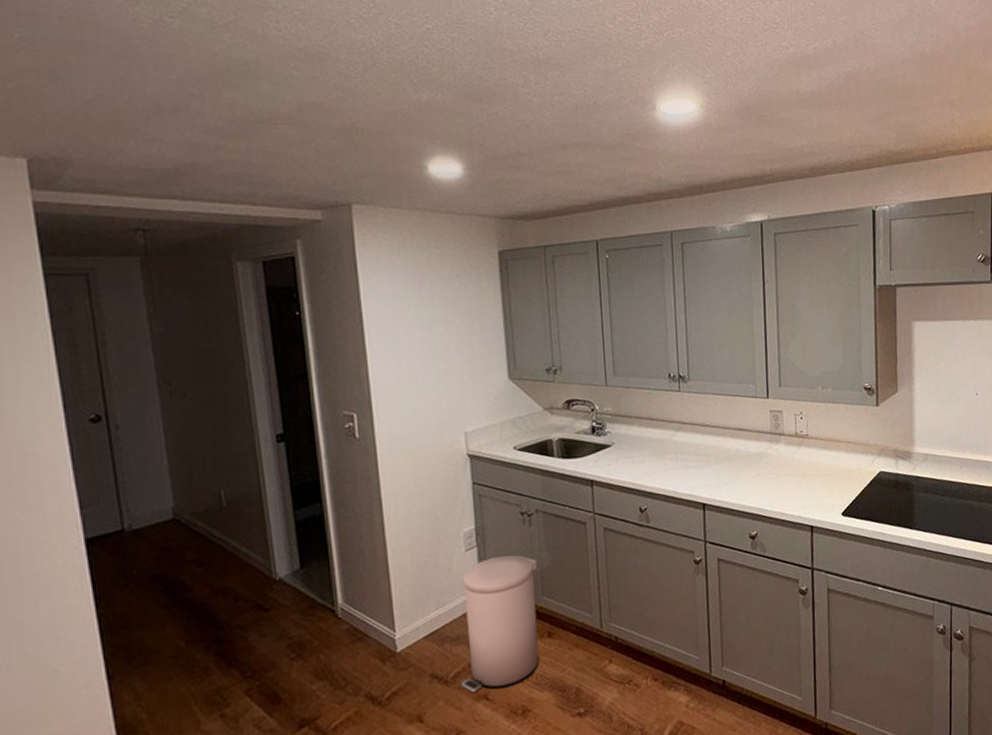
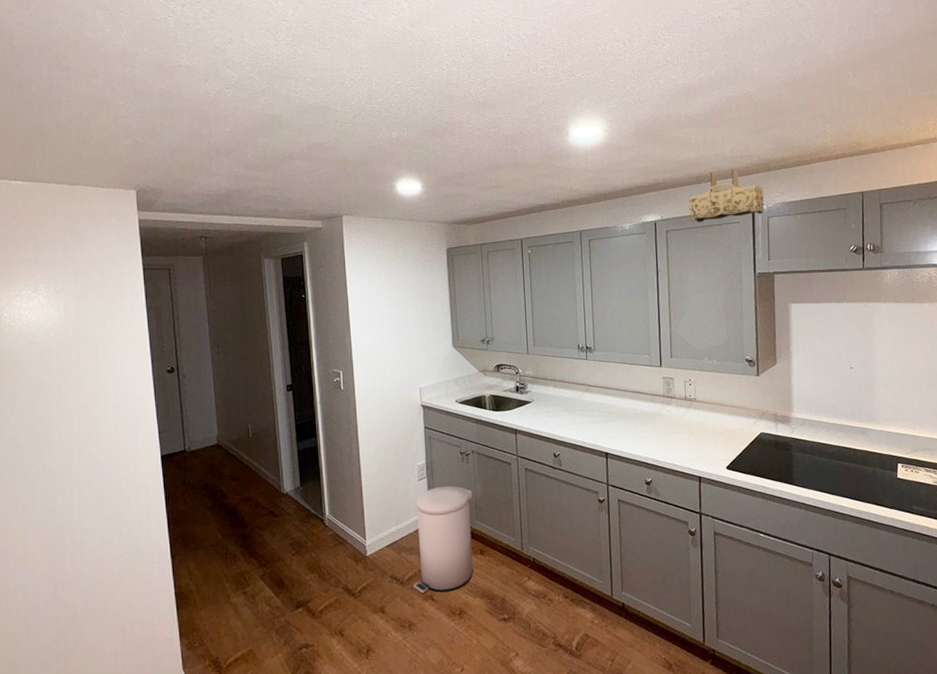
decorative basket: none [800,159,886,224] -> present [688,167,764,222]

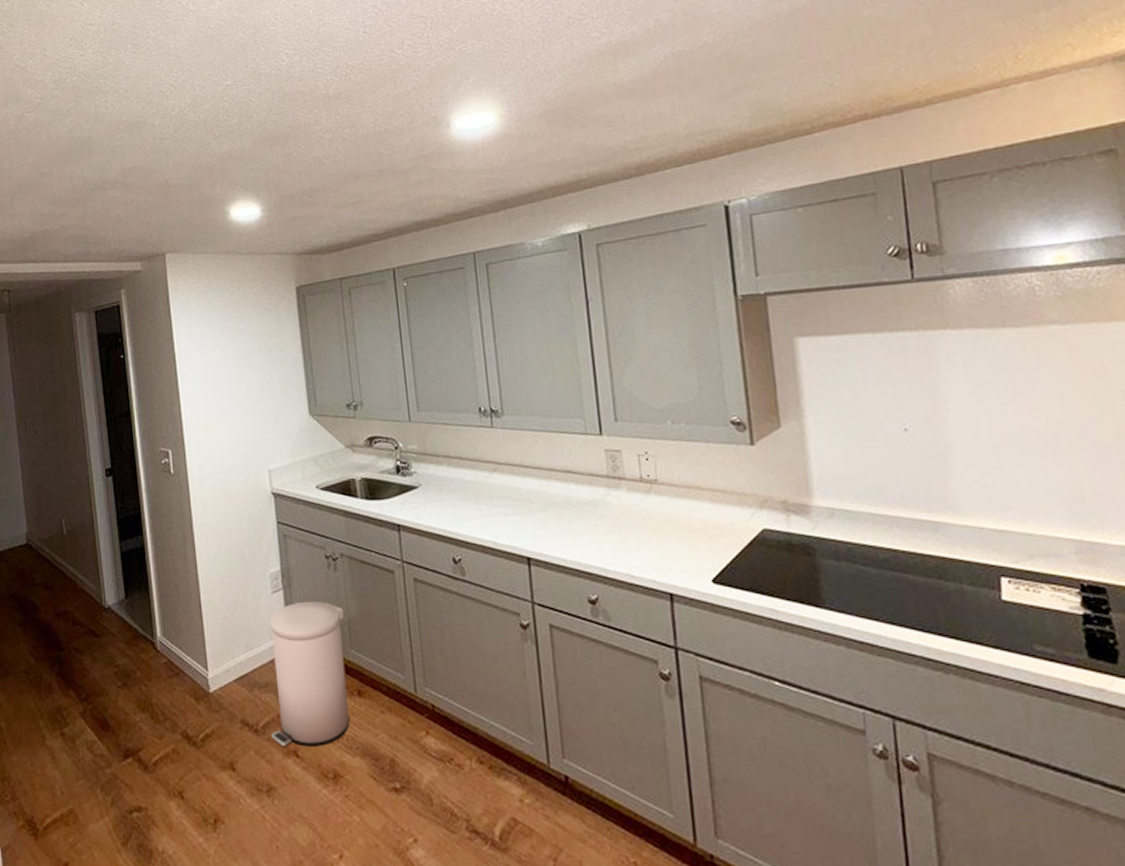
decorative basket: present [688,167,764,222] -> none [627,149,744,230]

